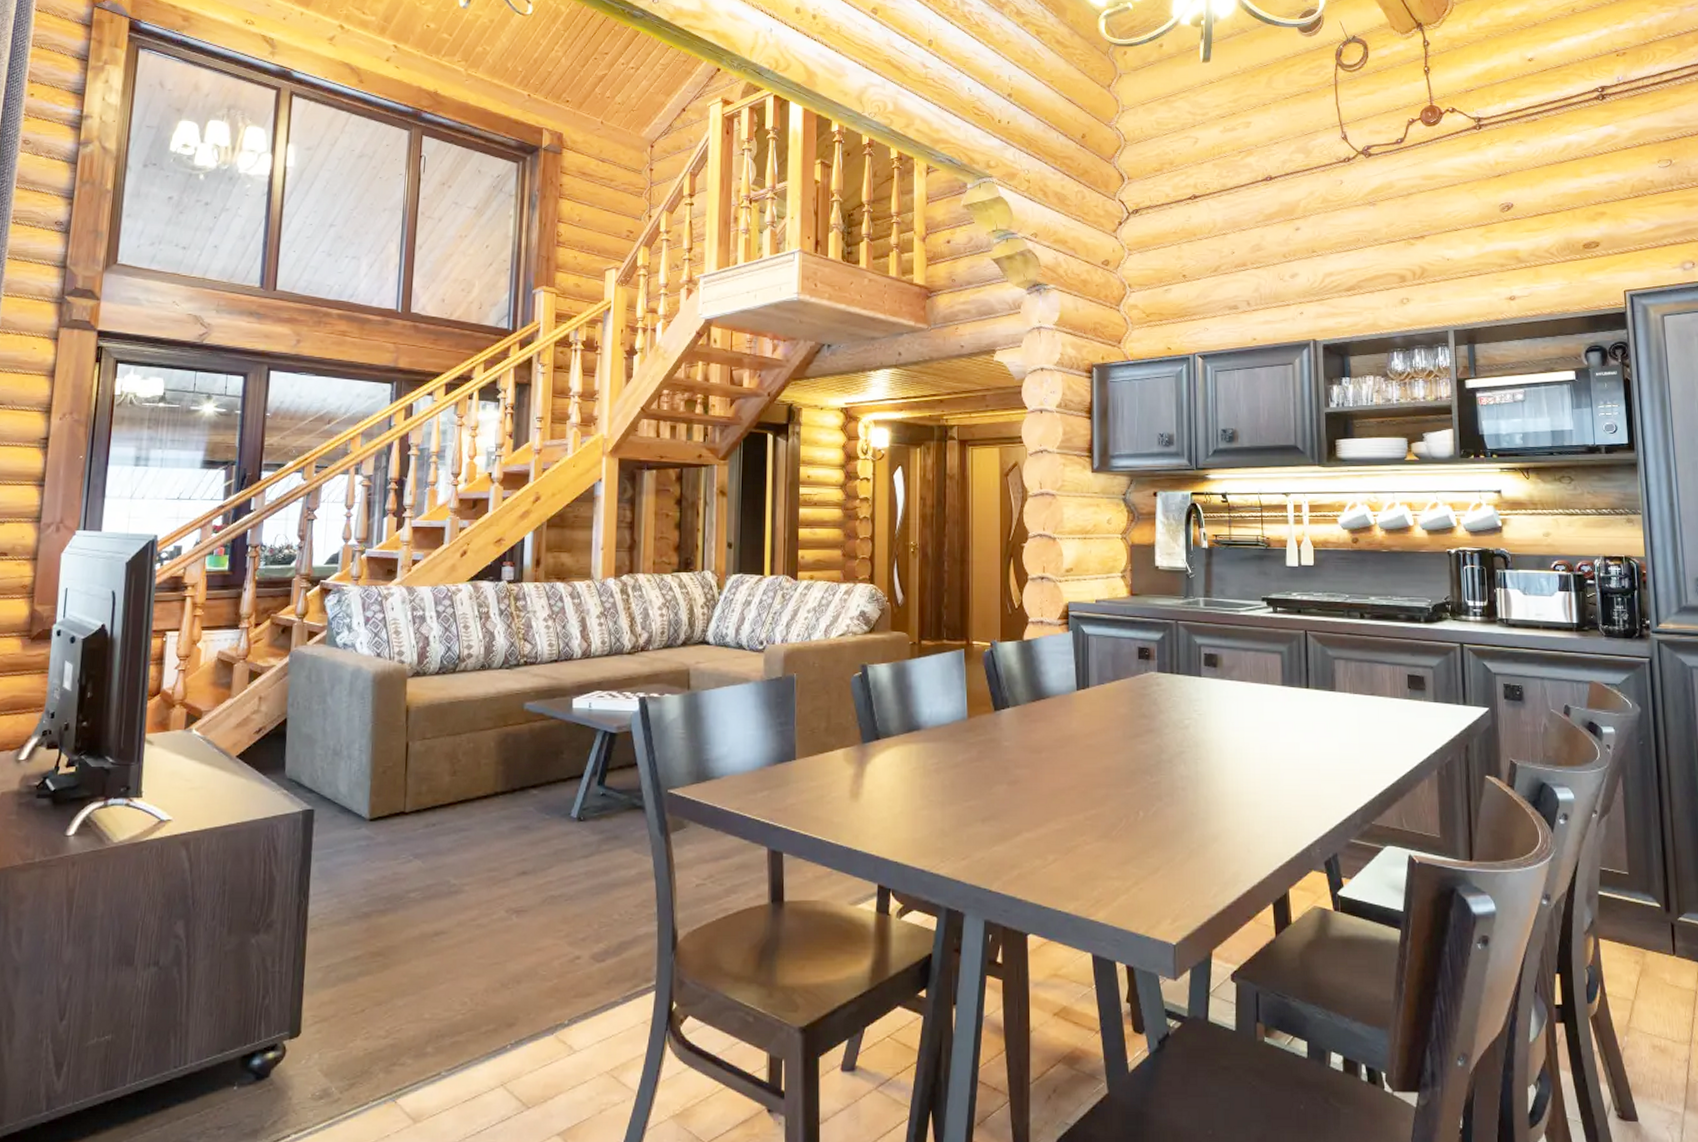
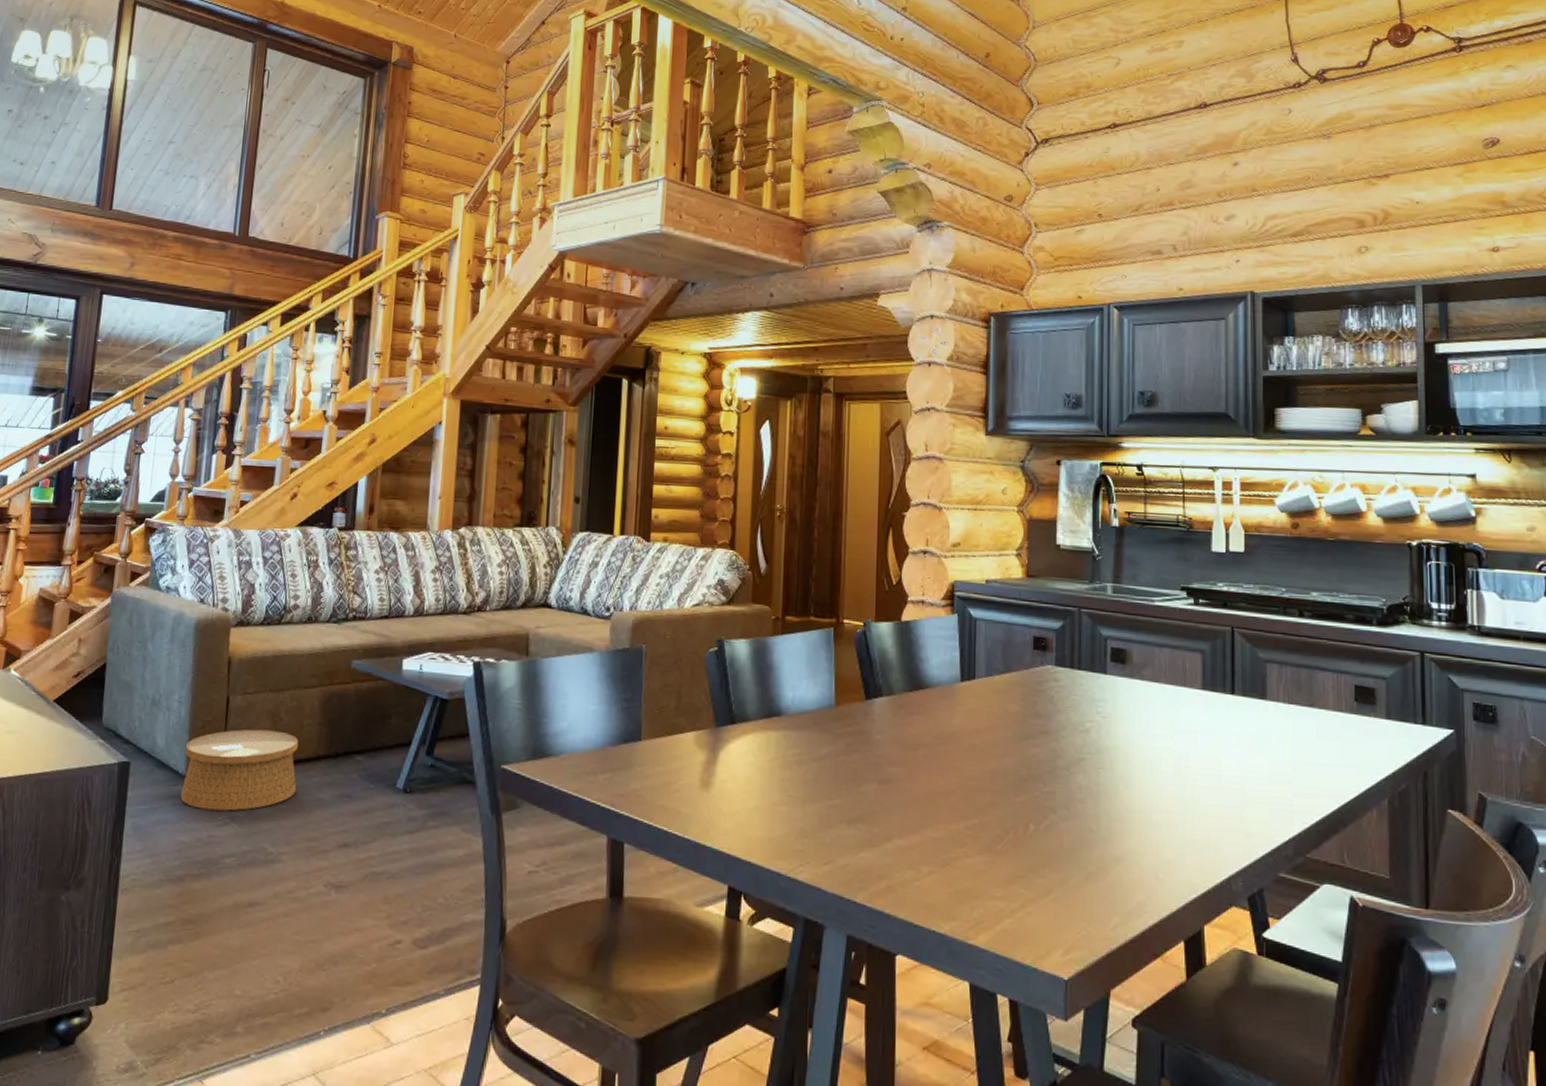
woven basket: none [364,771,477,849] -> present [180,729,299,811]

